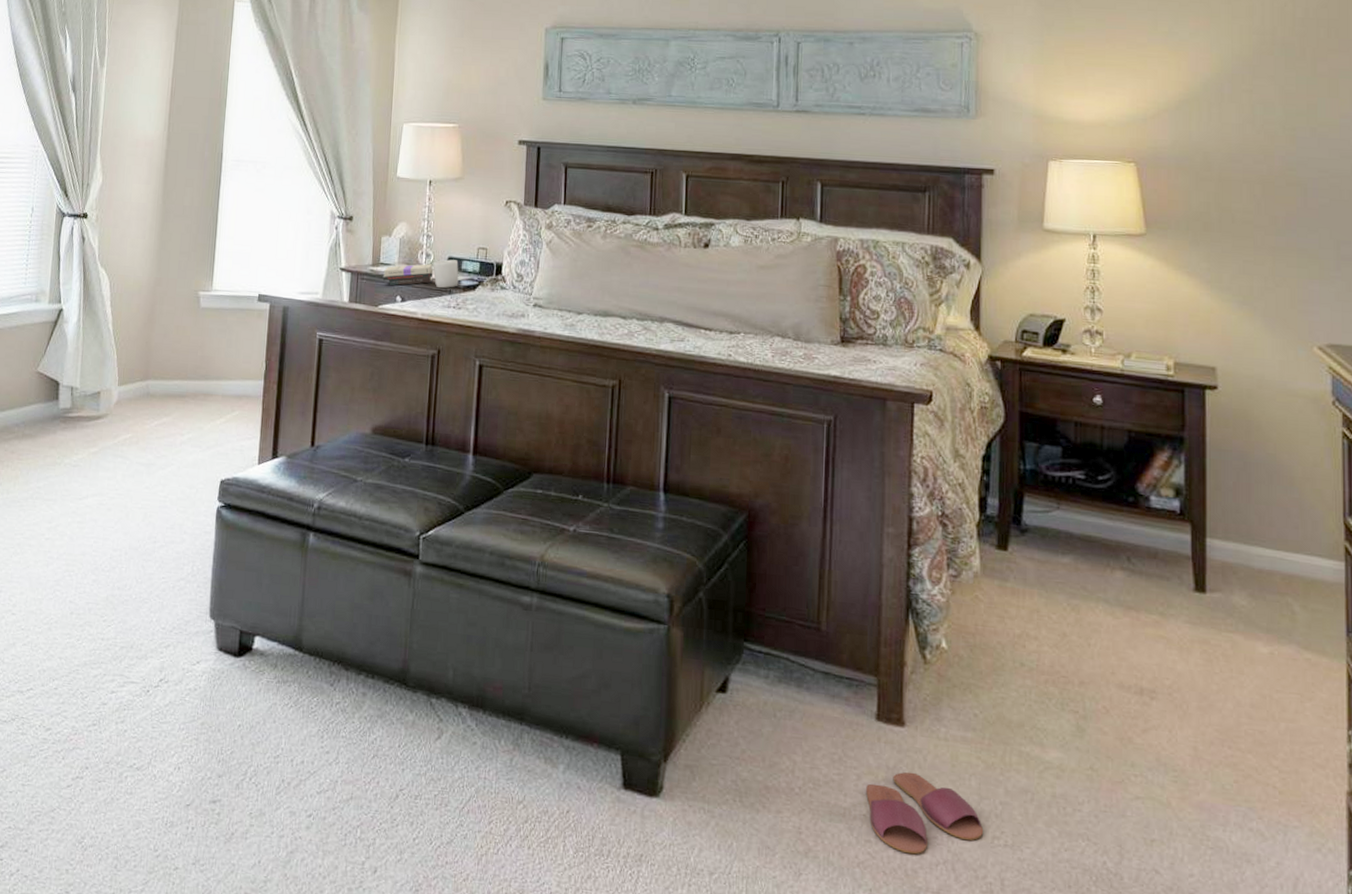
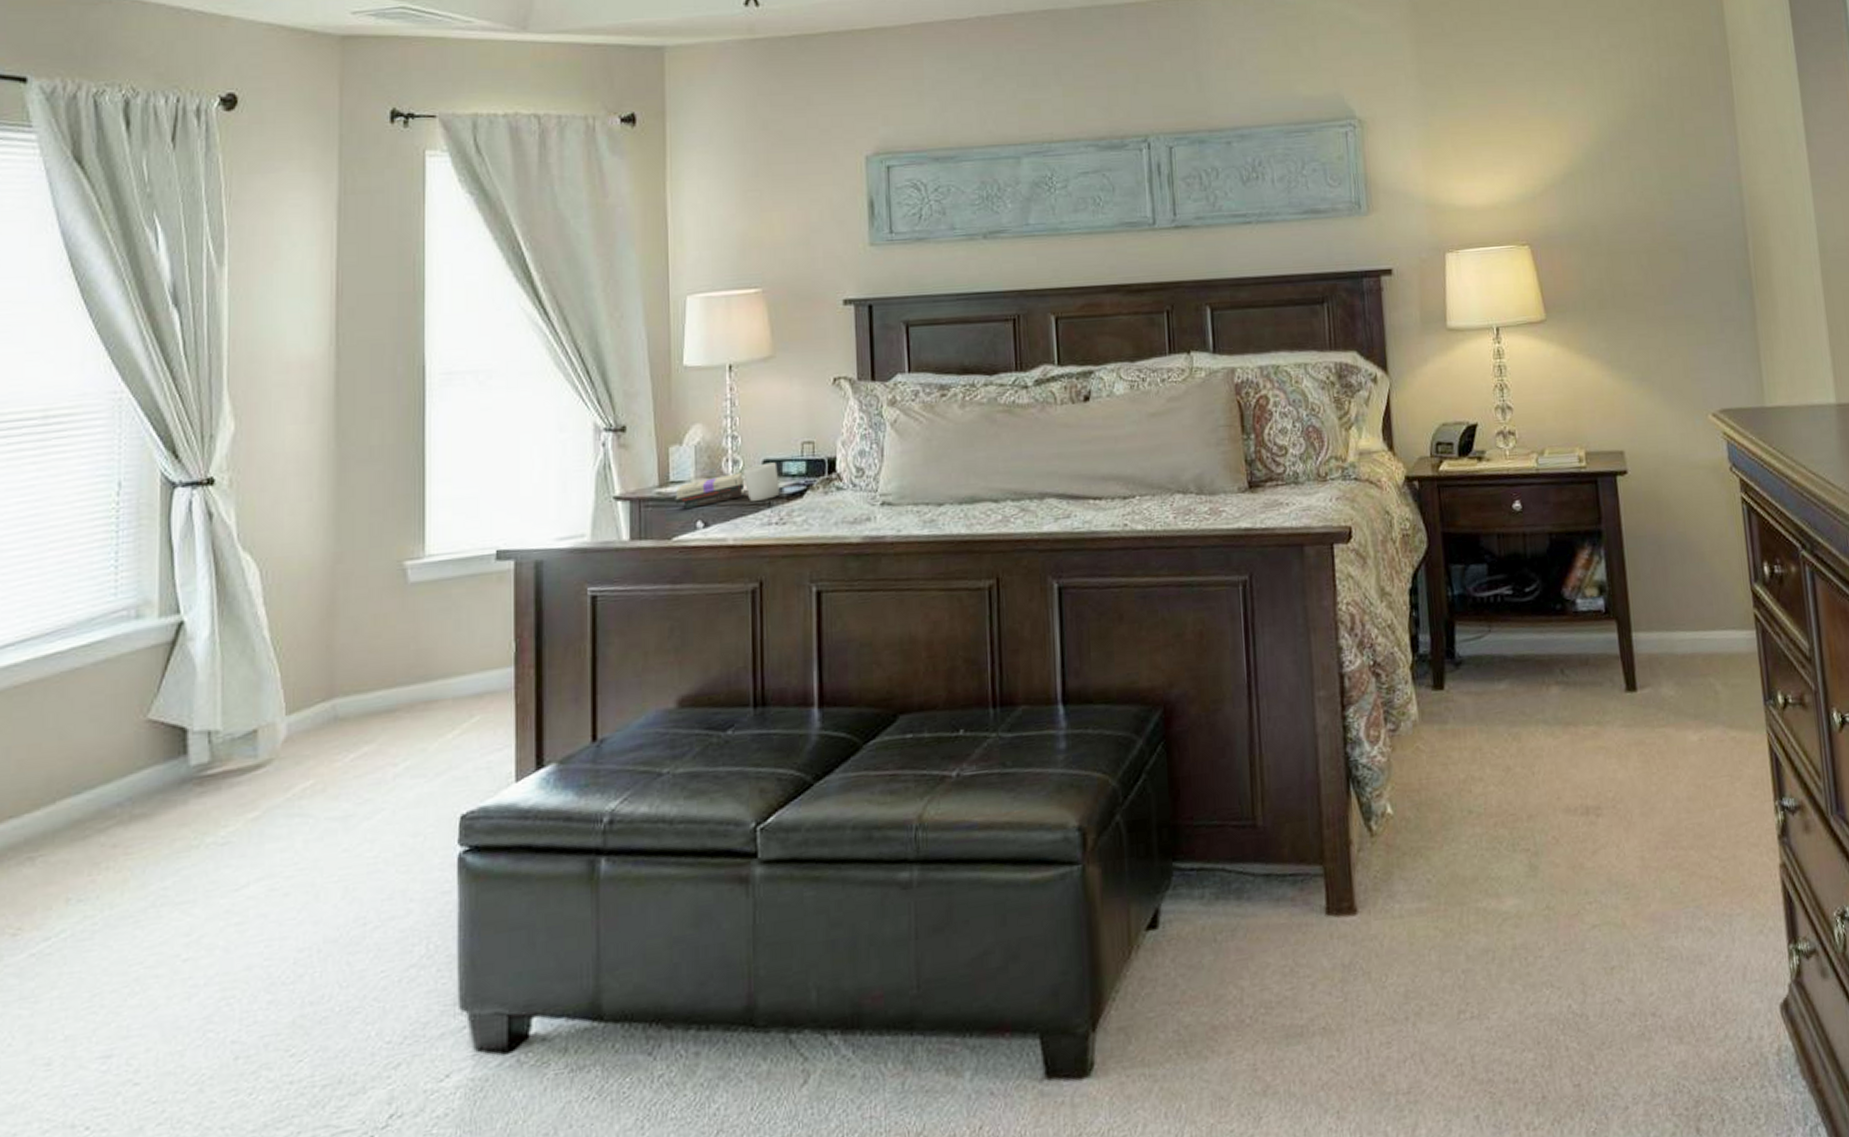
slippers: present [866,772,984,855] -> none [1323,963,1449,1059]

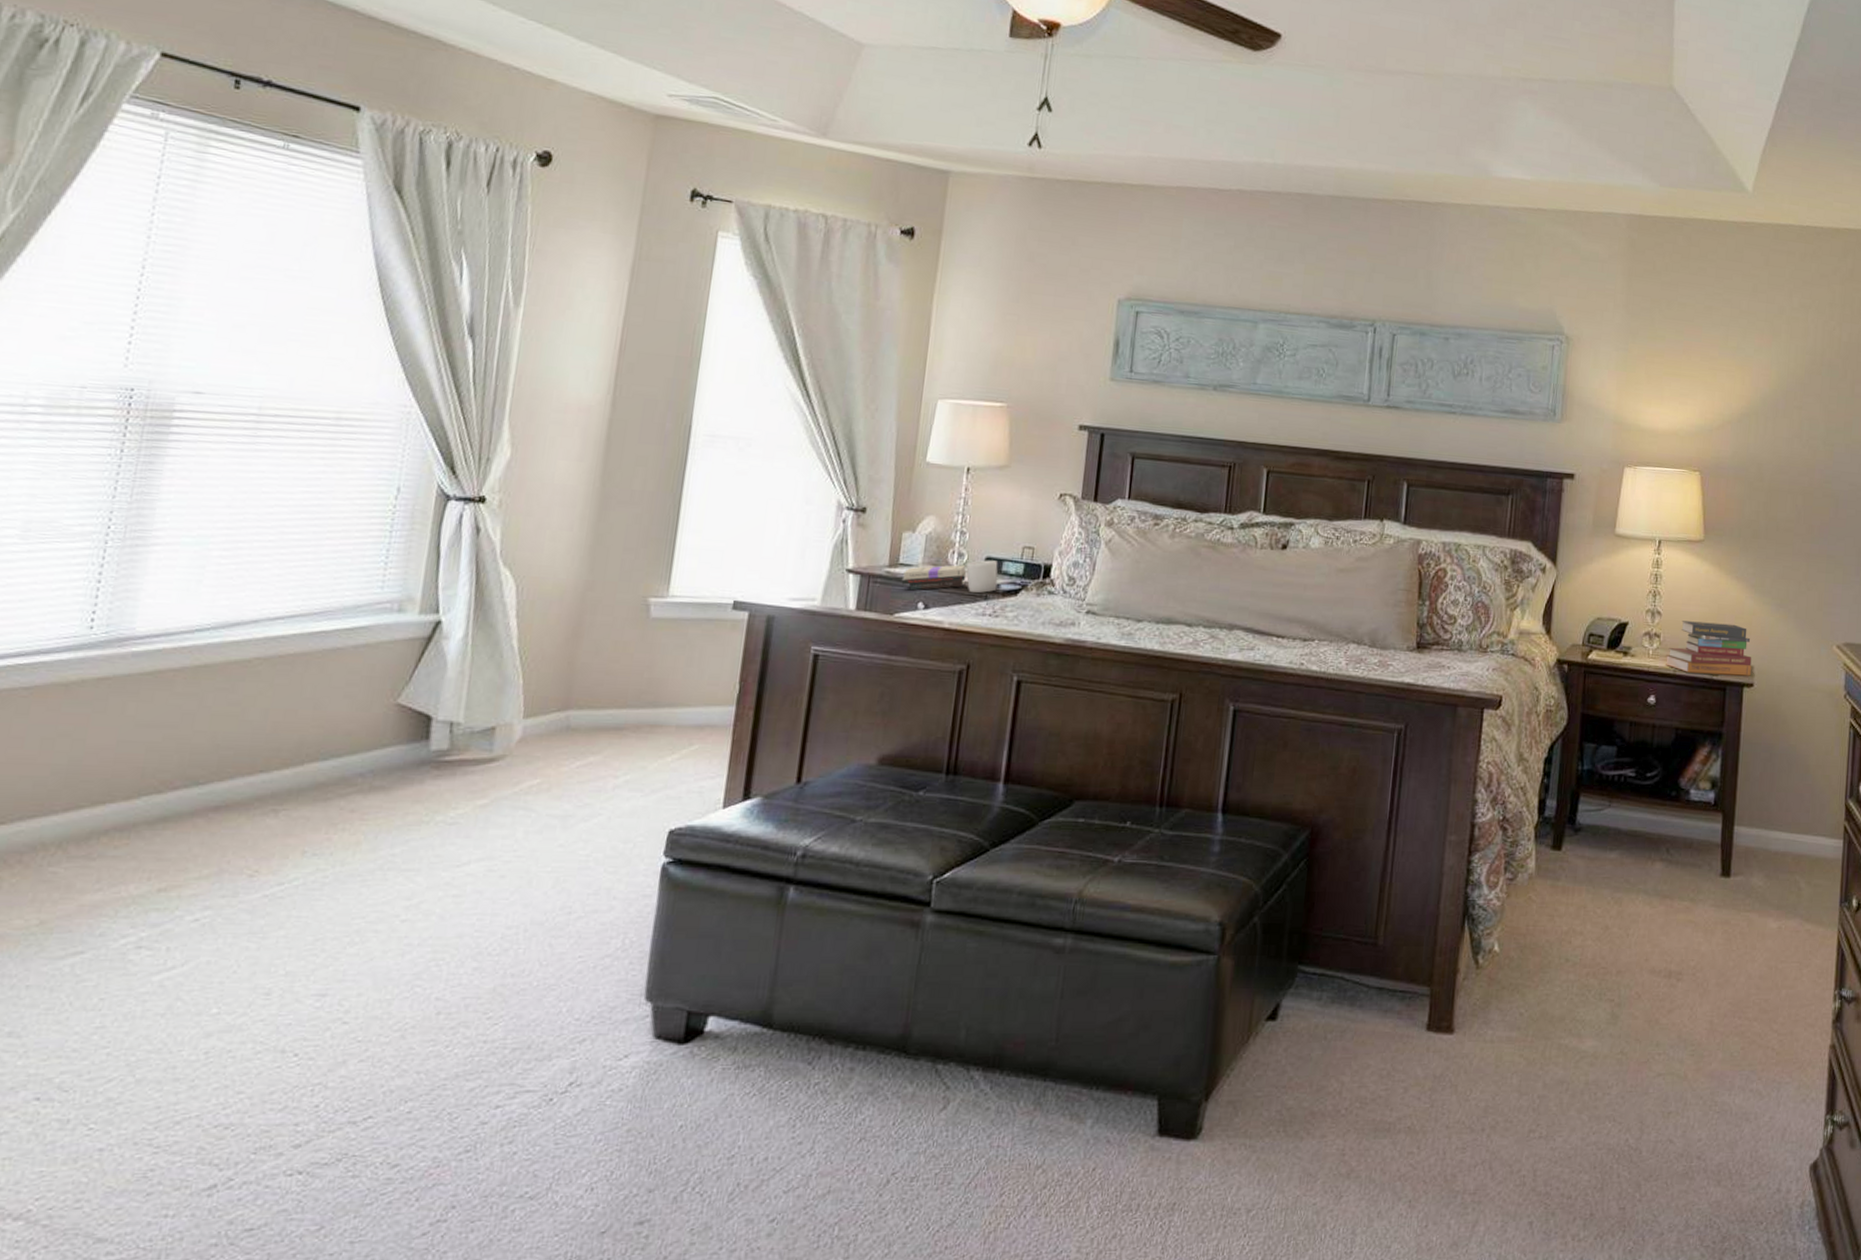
books: none [1525,408,1622,469] -> present [1666,621,1752,676]

